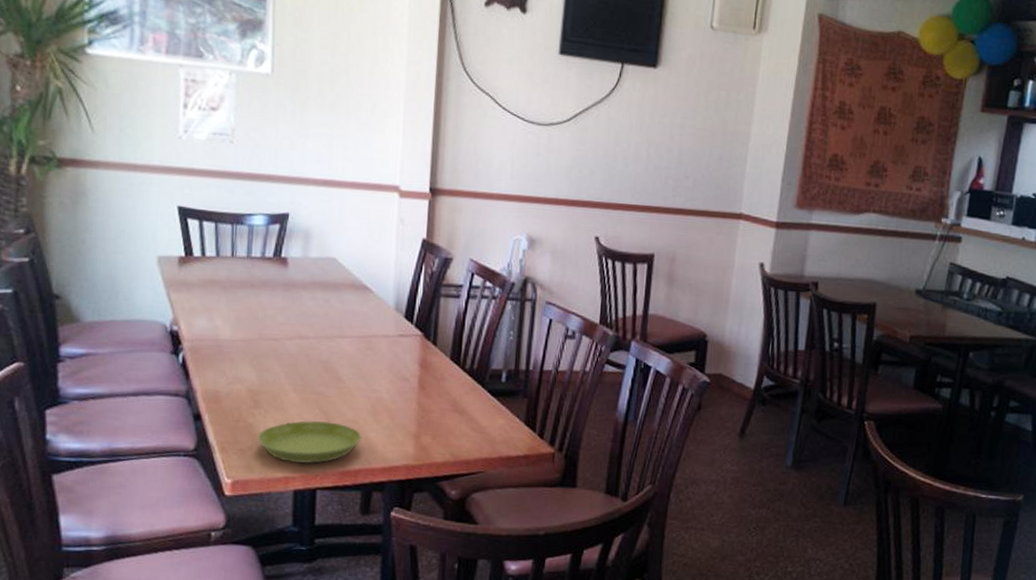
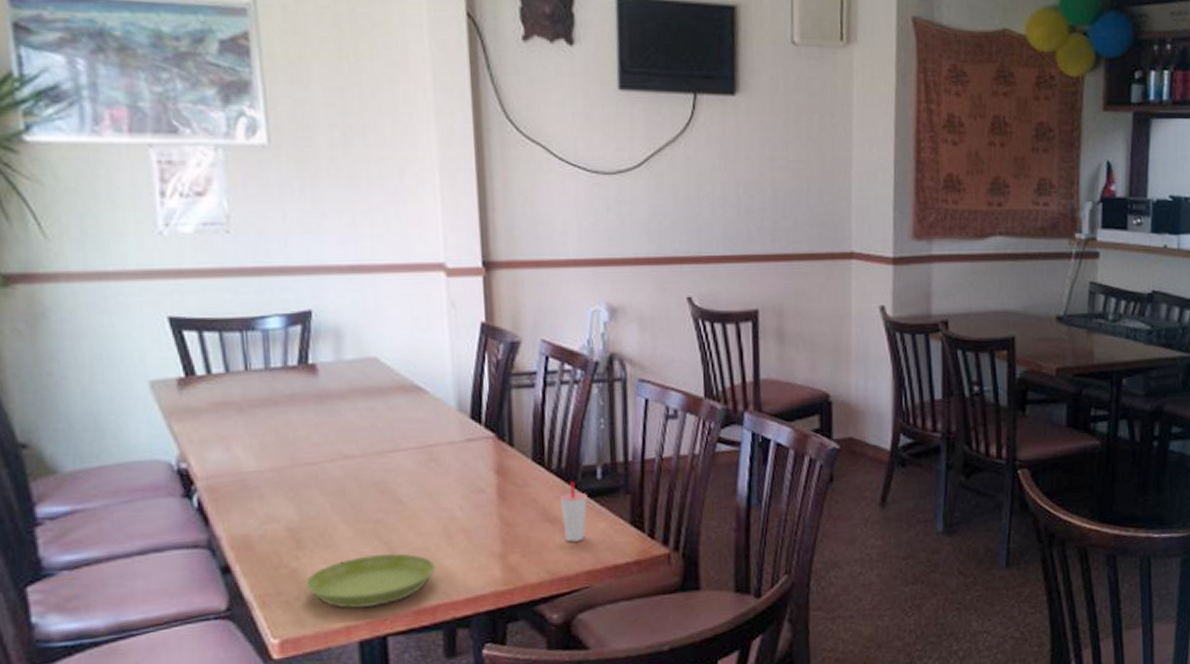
cup: none [468,381,492,432] -> present [559,481,588,542]

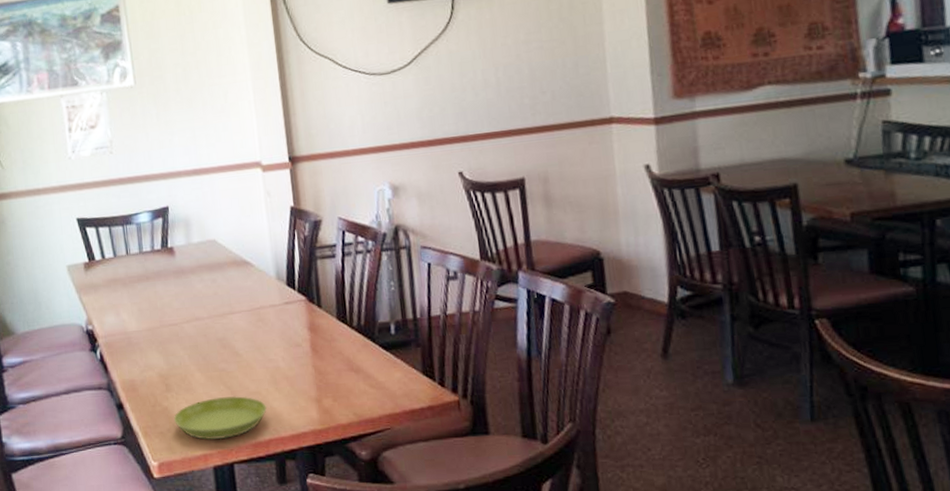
cup: present [559,481,588,542] -> none [360,336,385,389]

